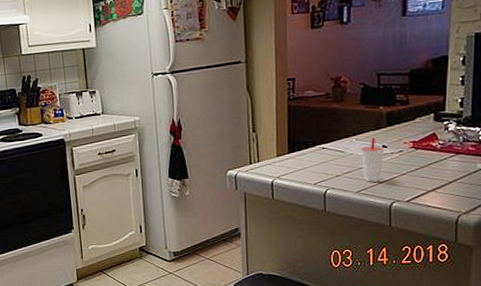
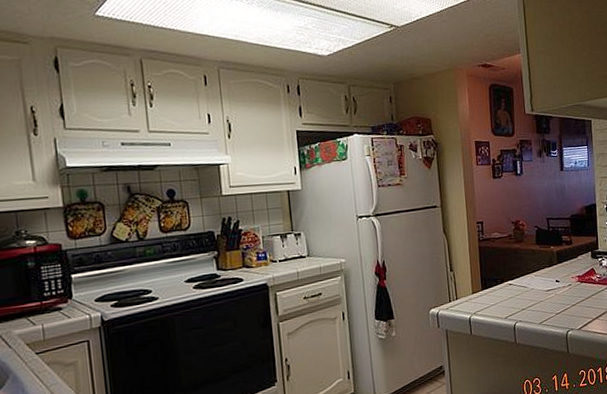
cup: present [361,137,385,182] -> none [540,273,558,314]

